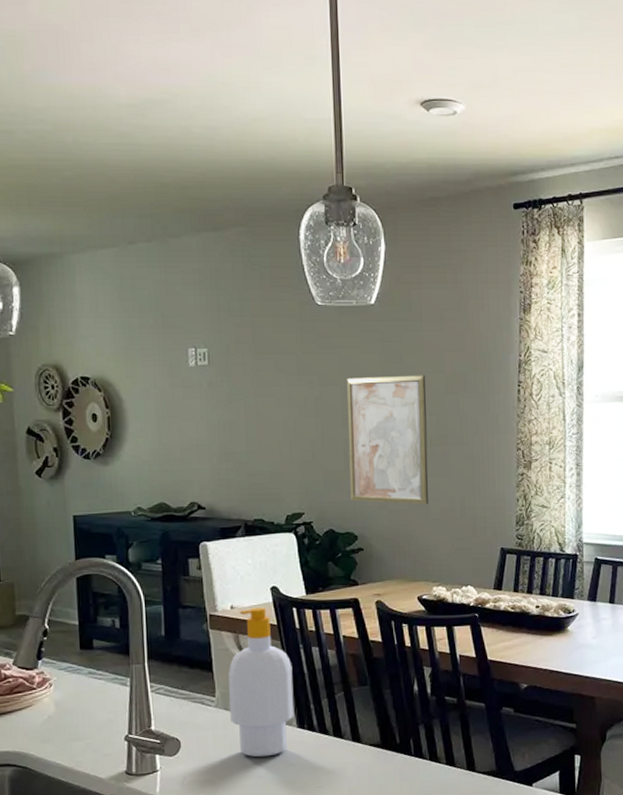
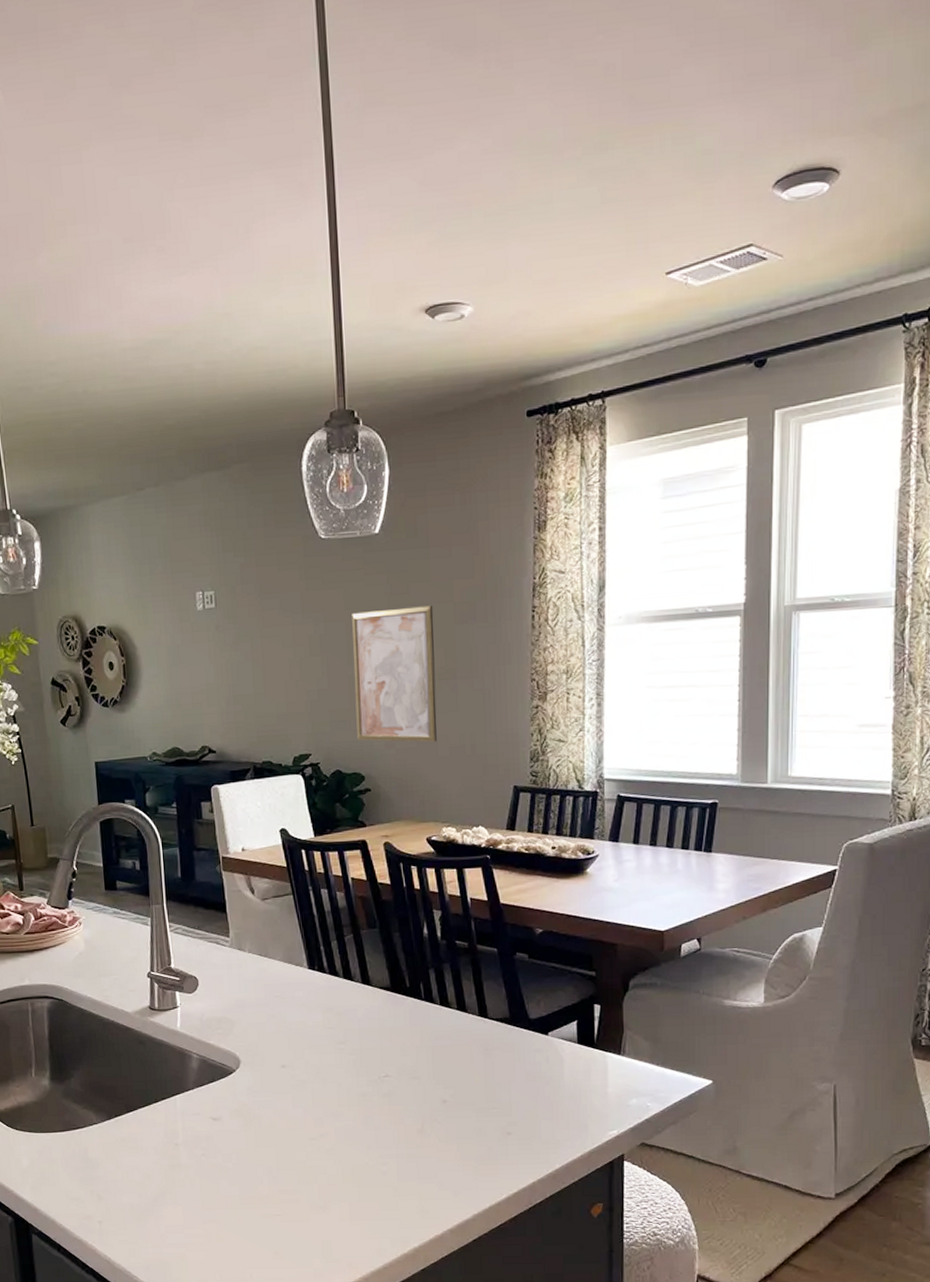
soap bottle: present [228,607,295,758] -> none [241,849,305,997]

